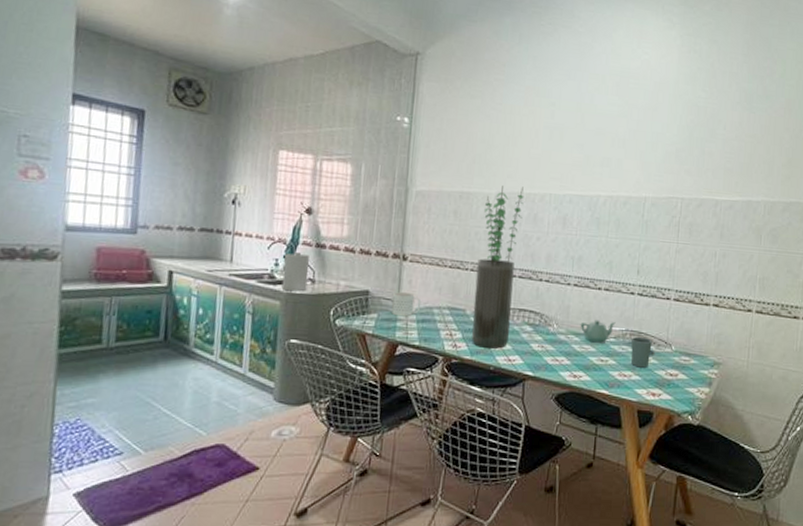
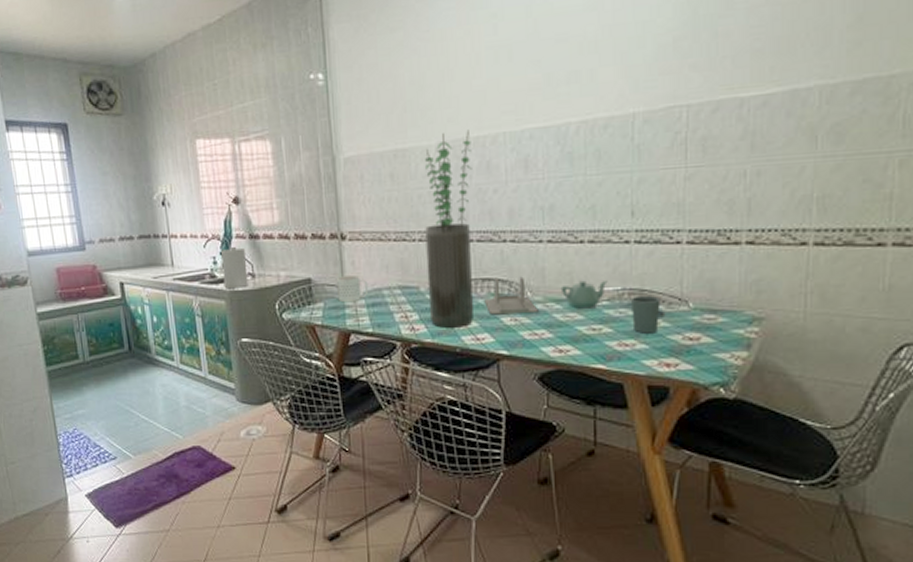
napkin holder: none [519,309,561,343] -> present [484,276,539,315]

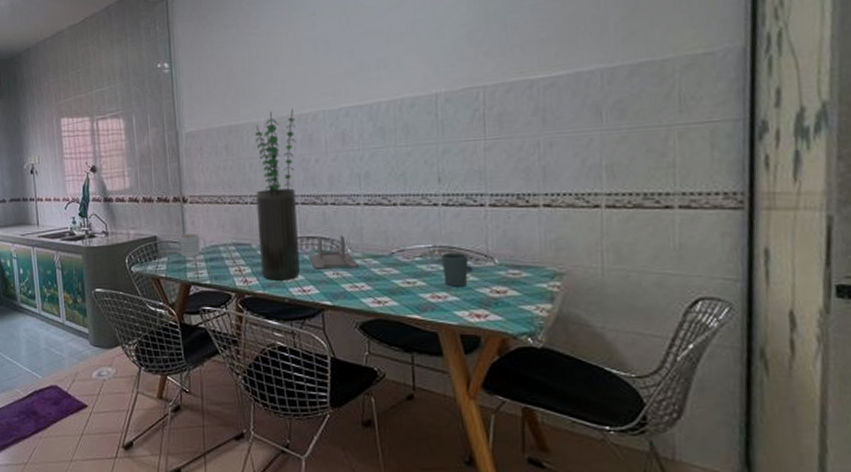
paper towel holder: present [221,246,249,289] -> none [80,208,103,245]
teapot: present [560,280,608,309] -> none [377,239,420,264]

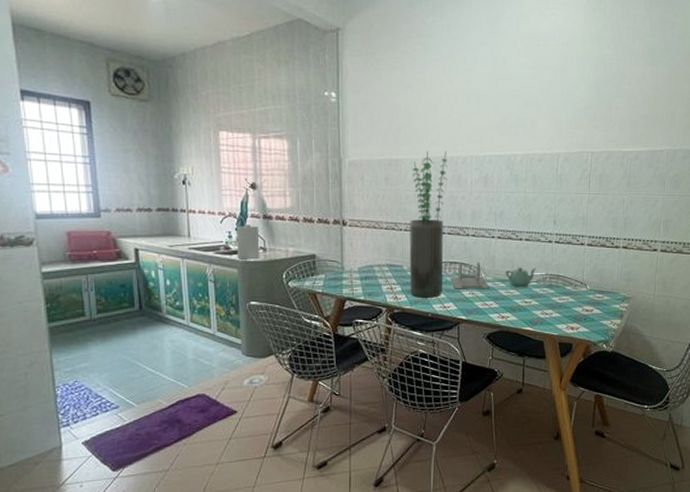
paper towel holder: none [80,208,103,245] -> present [237,224,260,260]
mug: present [178,234,207,258] -> none [336,254,363,276]
teapot: none [377,239,420,264] -> present [505,267,537,287]
cup: present [442,252,474,287] -> none [551,279,573,306]

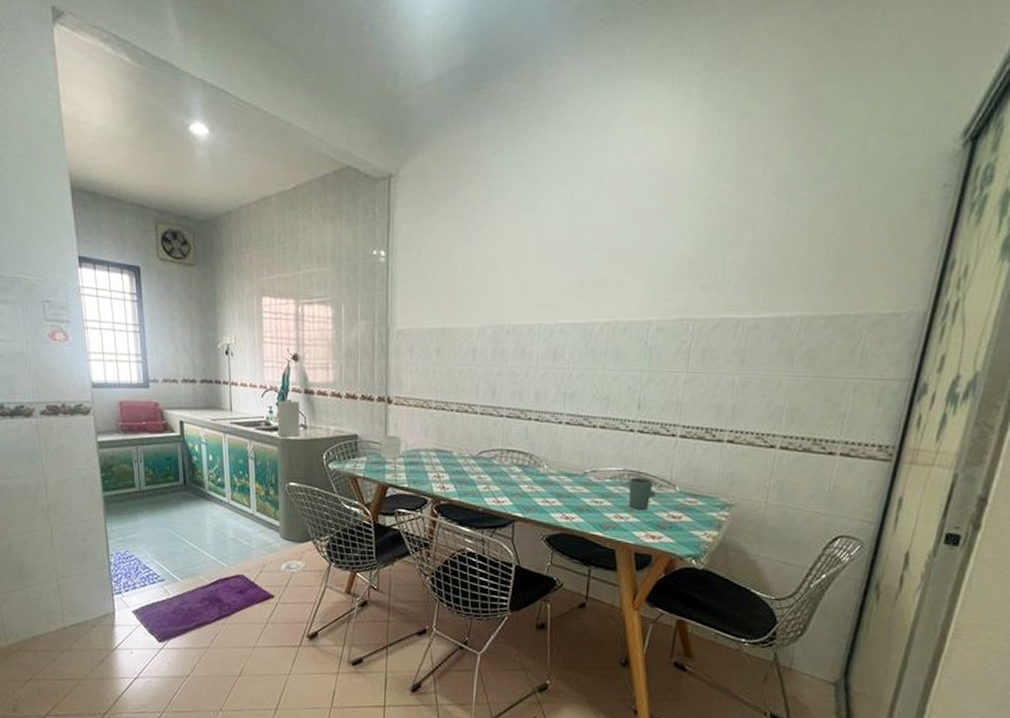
mug: none [336,254,363,276] -> present [379,435,408,460]
vase: present [409,151,448,298] -> none [459,318,510,490]
napkin holder: present [451,262,489,289] -> none [507,450,552,484]
teapot: present [505,267,537,287] -> none [572,459,612,484]
cup: none [551,279,573,306] -> present [628,476,657,510]

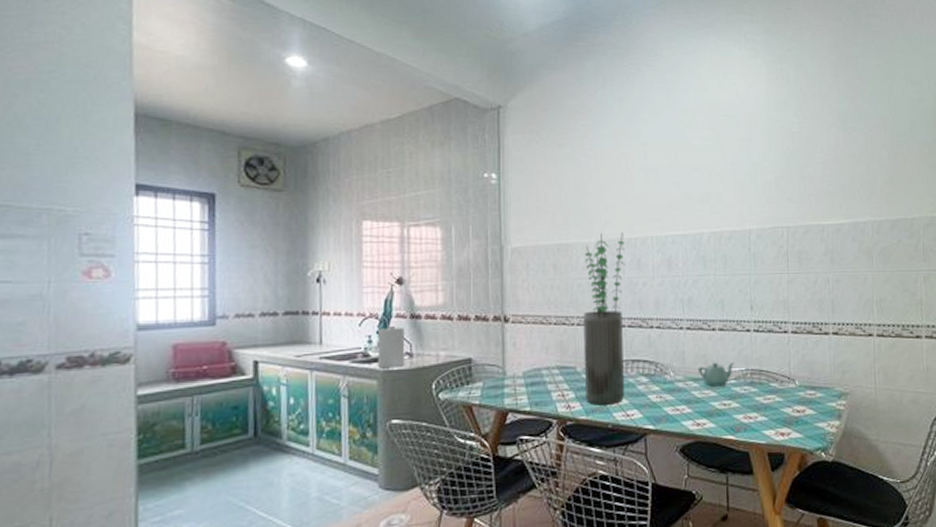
mug: present [379,435,408,460] -> none [496,356,528,382]
vase: none [459,318,510,490] -> present [583,232,625,405]
teapot: none [572,459,612,484] -> present [697,362,735,387]
cup: present [628,476,657,510] -> none [753,375,779,408]

